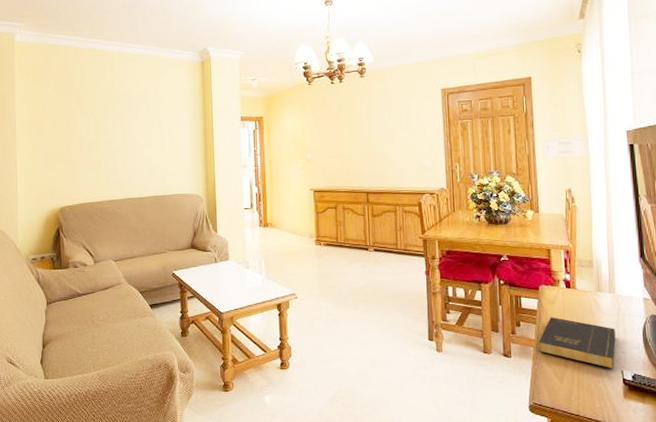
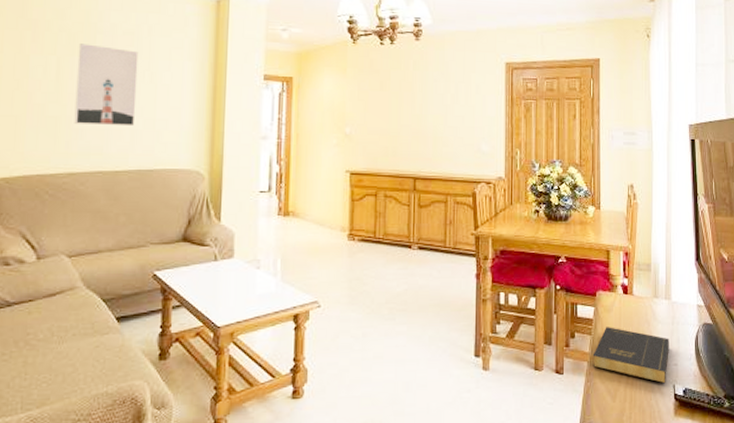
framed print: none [108,105,151,164] -> present [74,44,139,127]

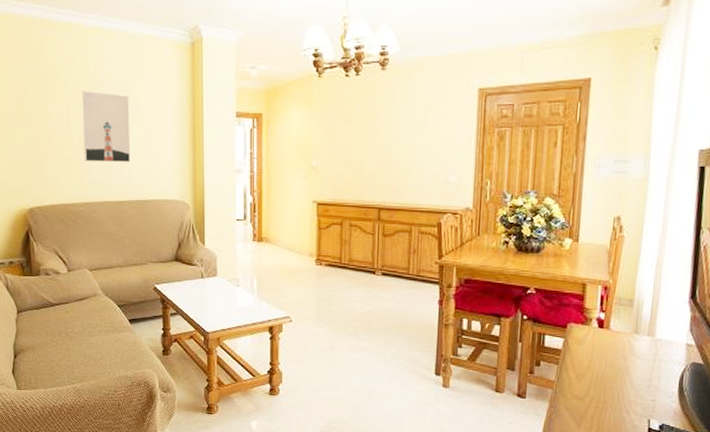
book: present [592,327,669,384] -> none [557,358,648,417]

